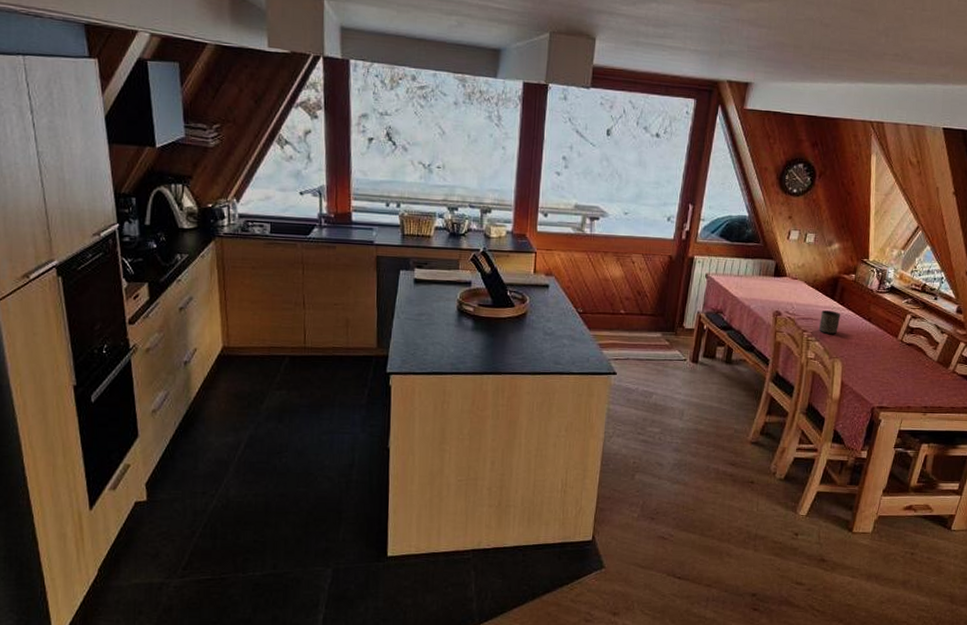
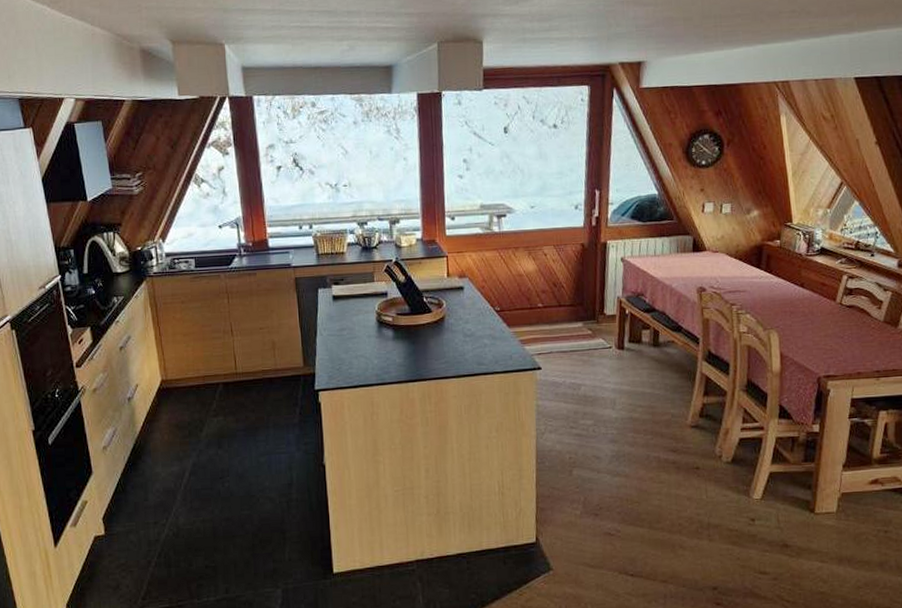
cup: present [819,310,841,334] -> none [748,280,771,305]

